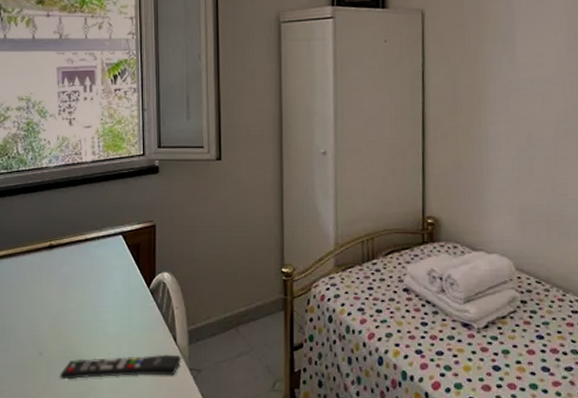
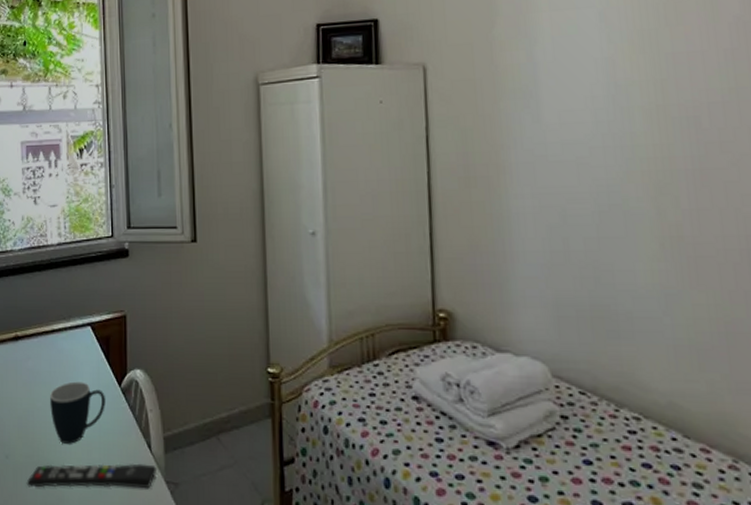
mug: none [83,284,135,340] -> present [50,381,105,444]

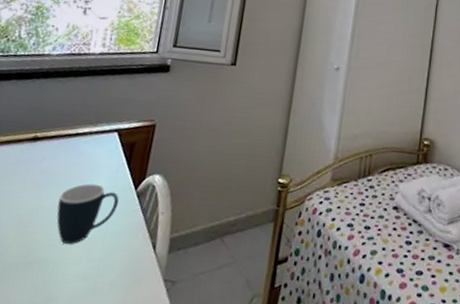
remote control: present [26,463,158,489] -> none [13,262,158,288]

